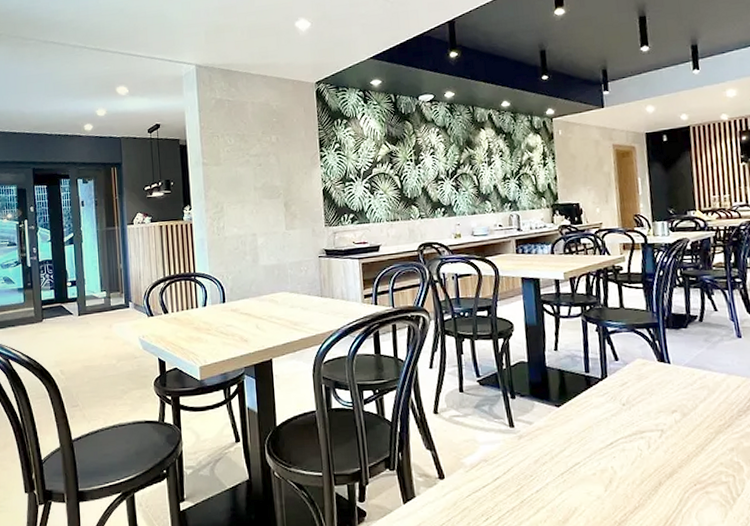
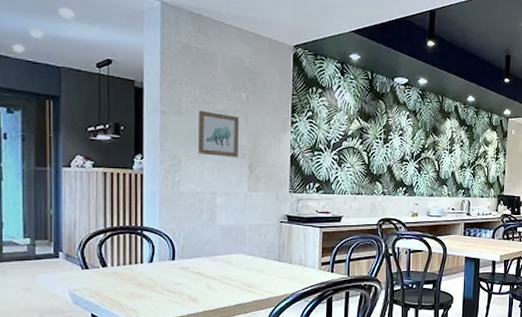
wall art: none [235,157,274,200] -> present [198,110,240,158]

